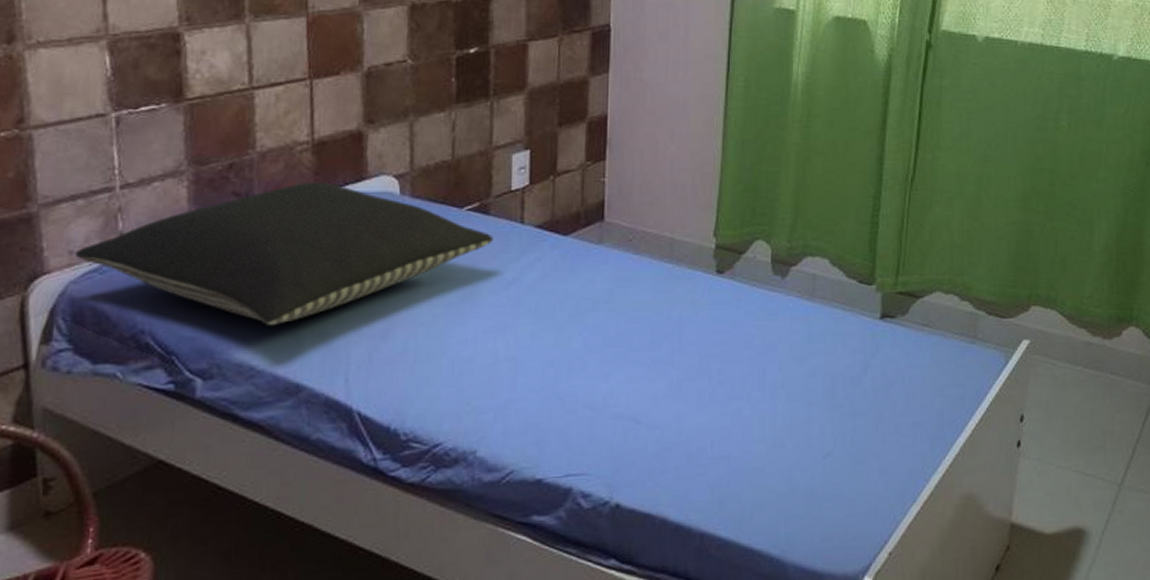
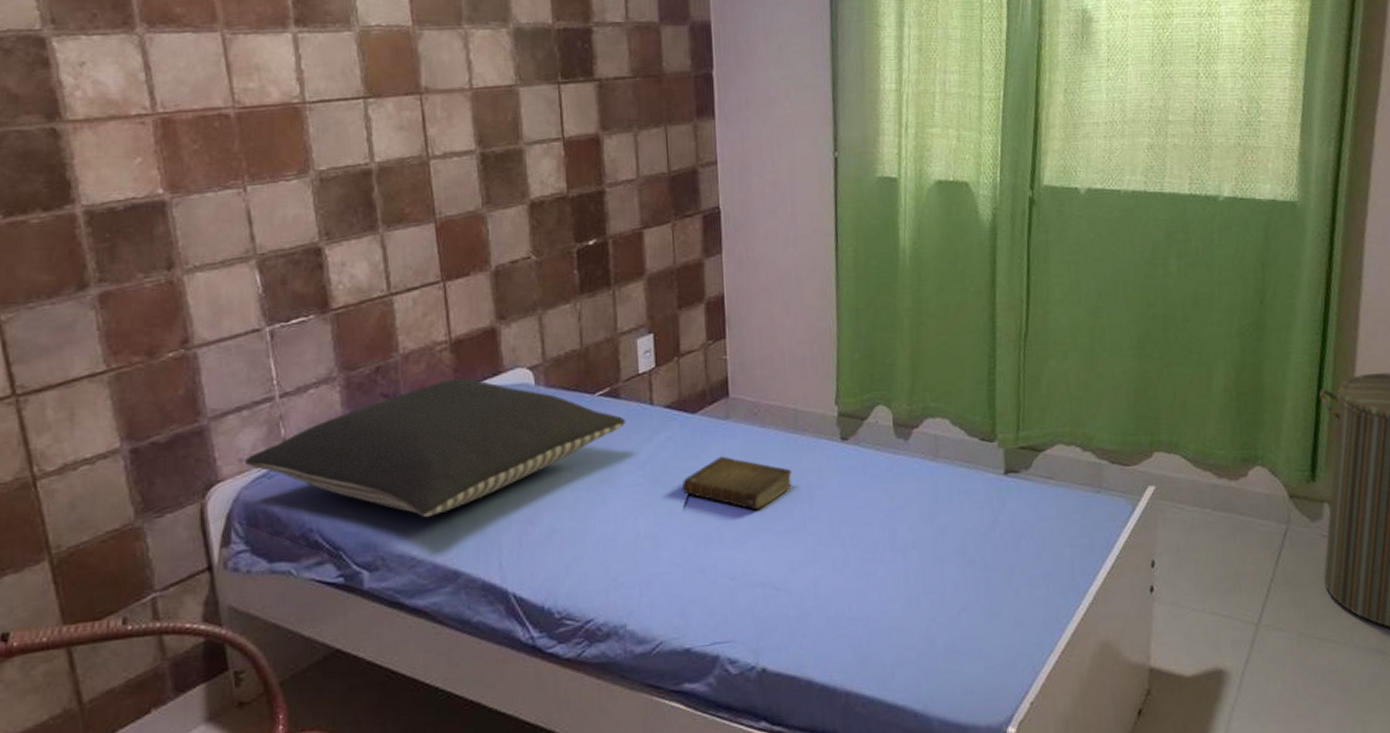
book: none [547,281,663,340] -> present [682,456,792,511]

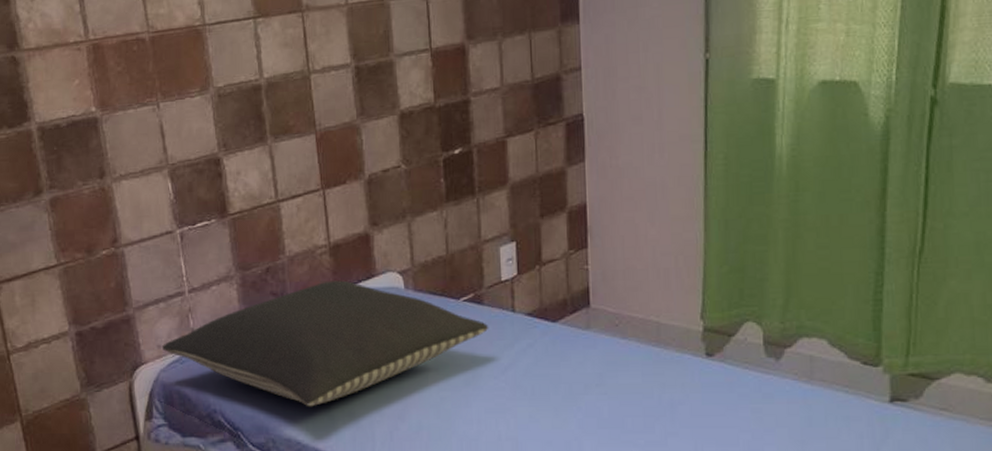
book: present [682,456,792,511] -> none [542,366,654,422]

